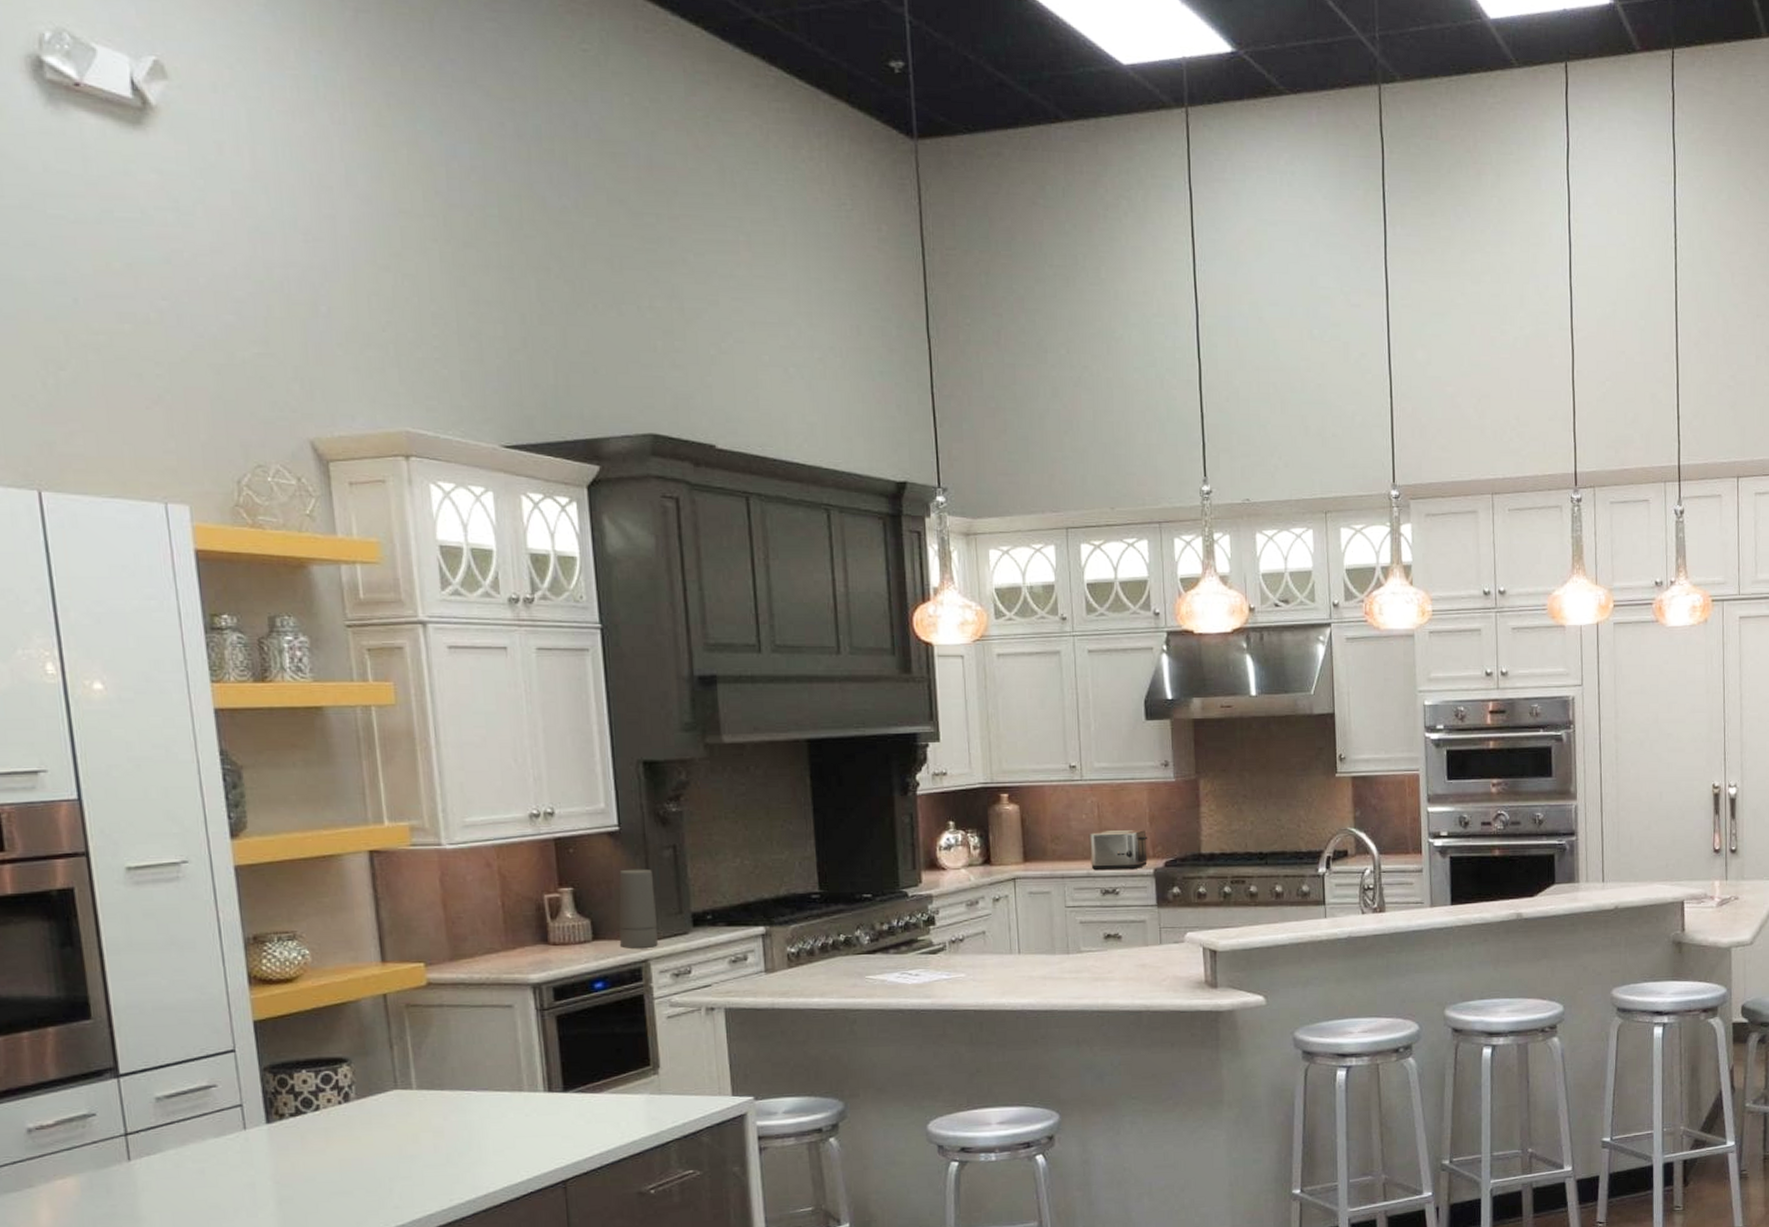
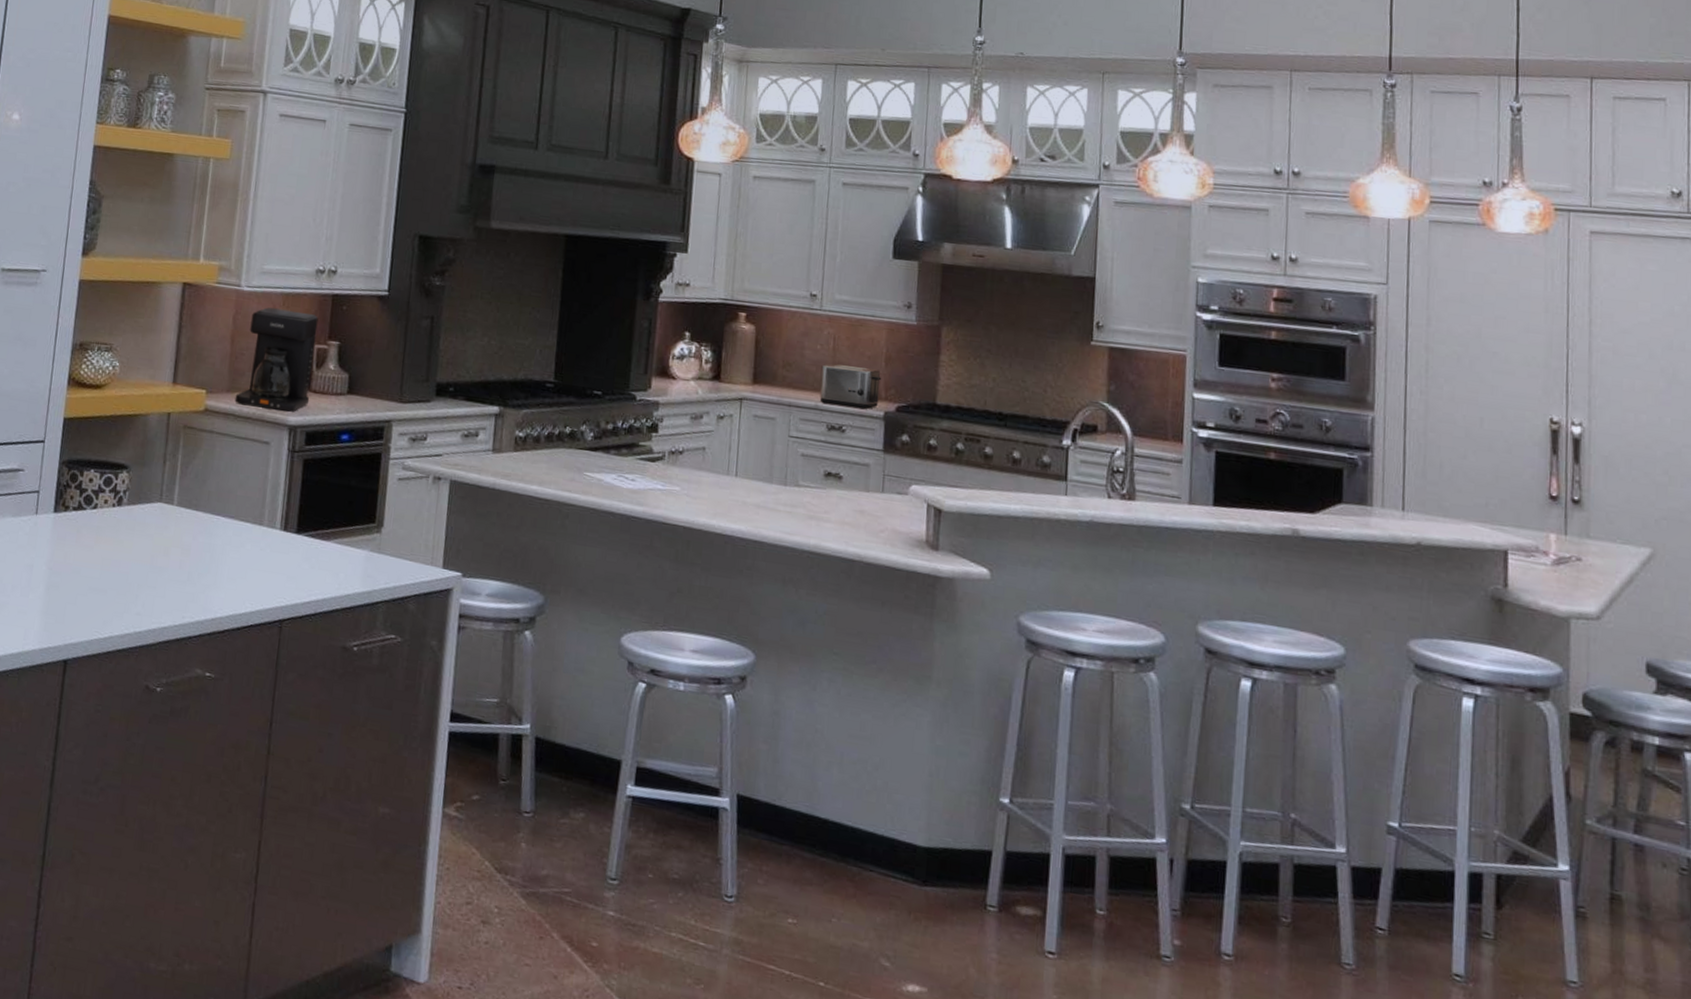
coffee maker: none [461,862,550,972] -> present [235,307,319,413]
canister: present [619,869,658,948] -> none [370,332,409,410]

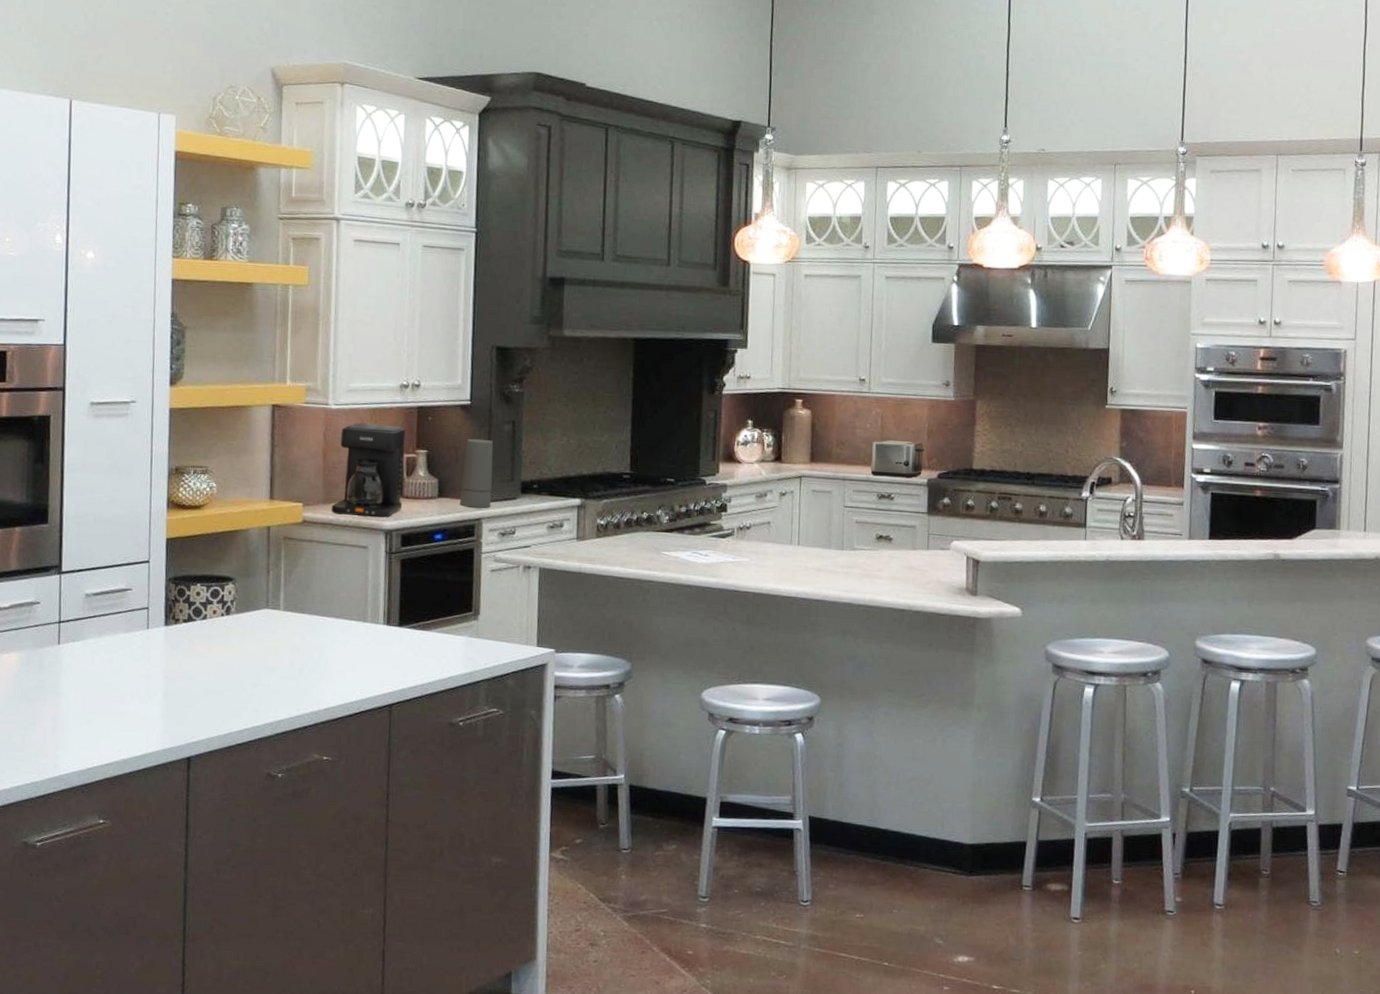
canister: none [370,332,409,410] -> present [460,438,494,508]

